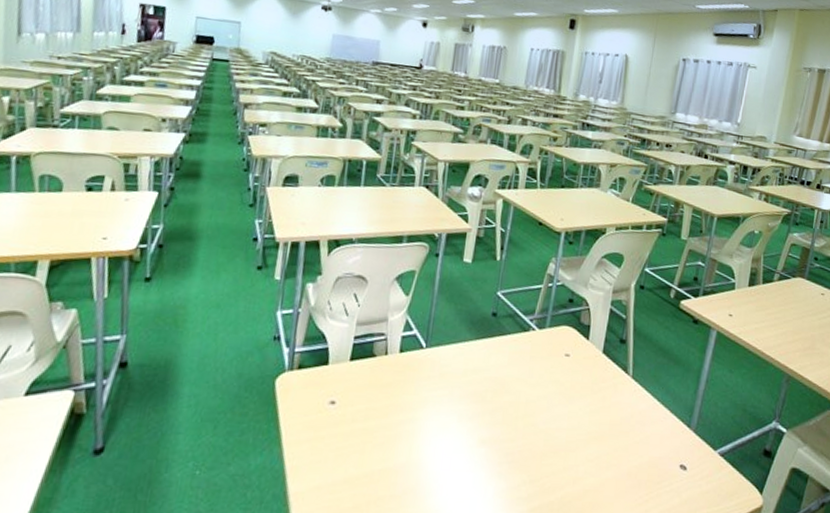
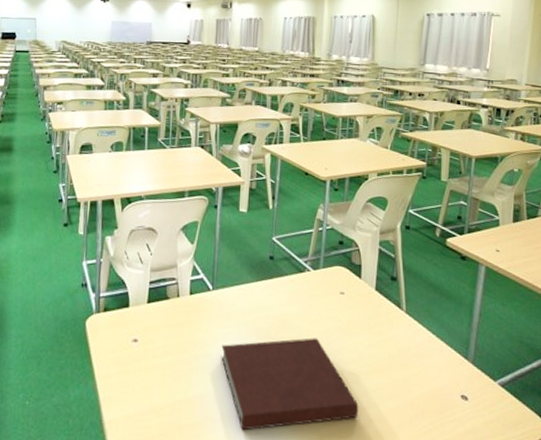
notebook: none [429,402,575,503] -> present [221,338,359,431]

